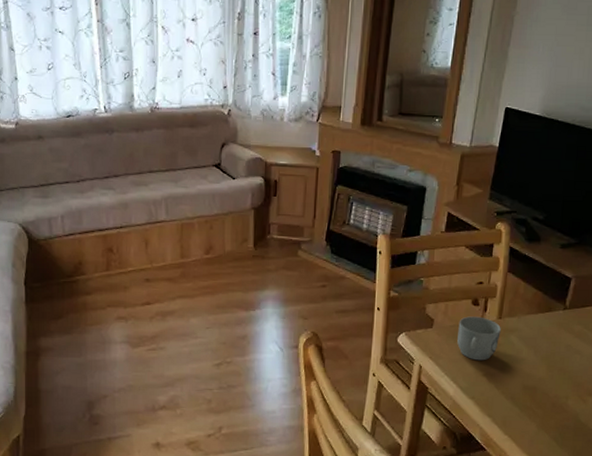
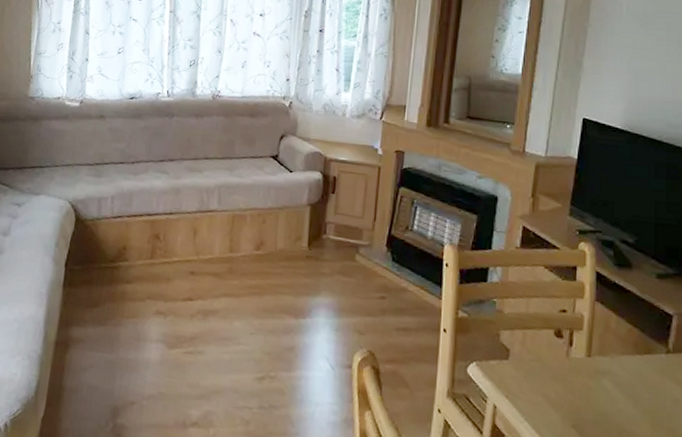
mug: present [457,316,501,361] -> none [538,349,591,408]

